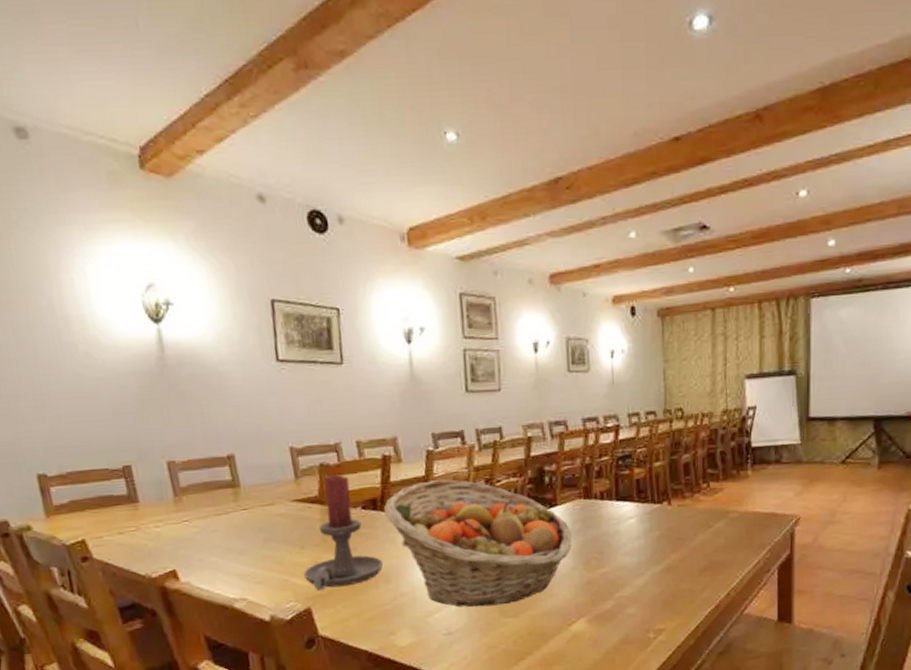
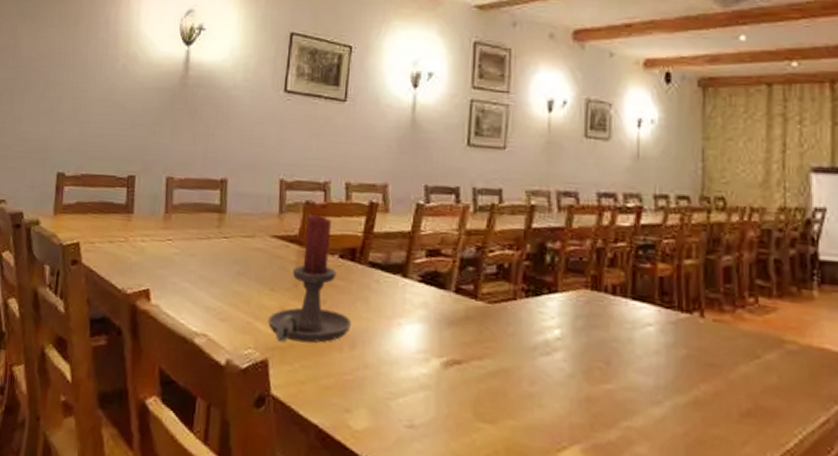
fruit basket: present [384,479,573,608] -> none [362,238,573,405]

